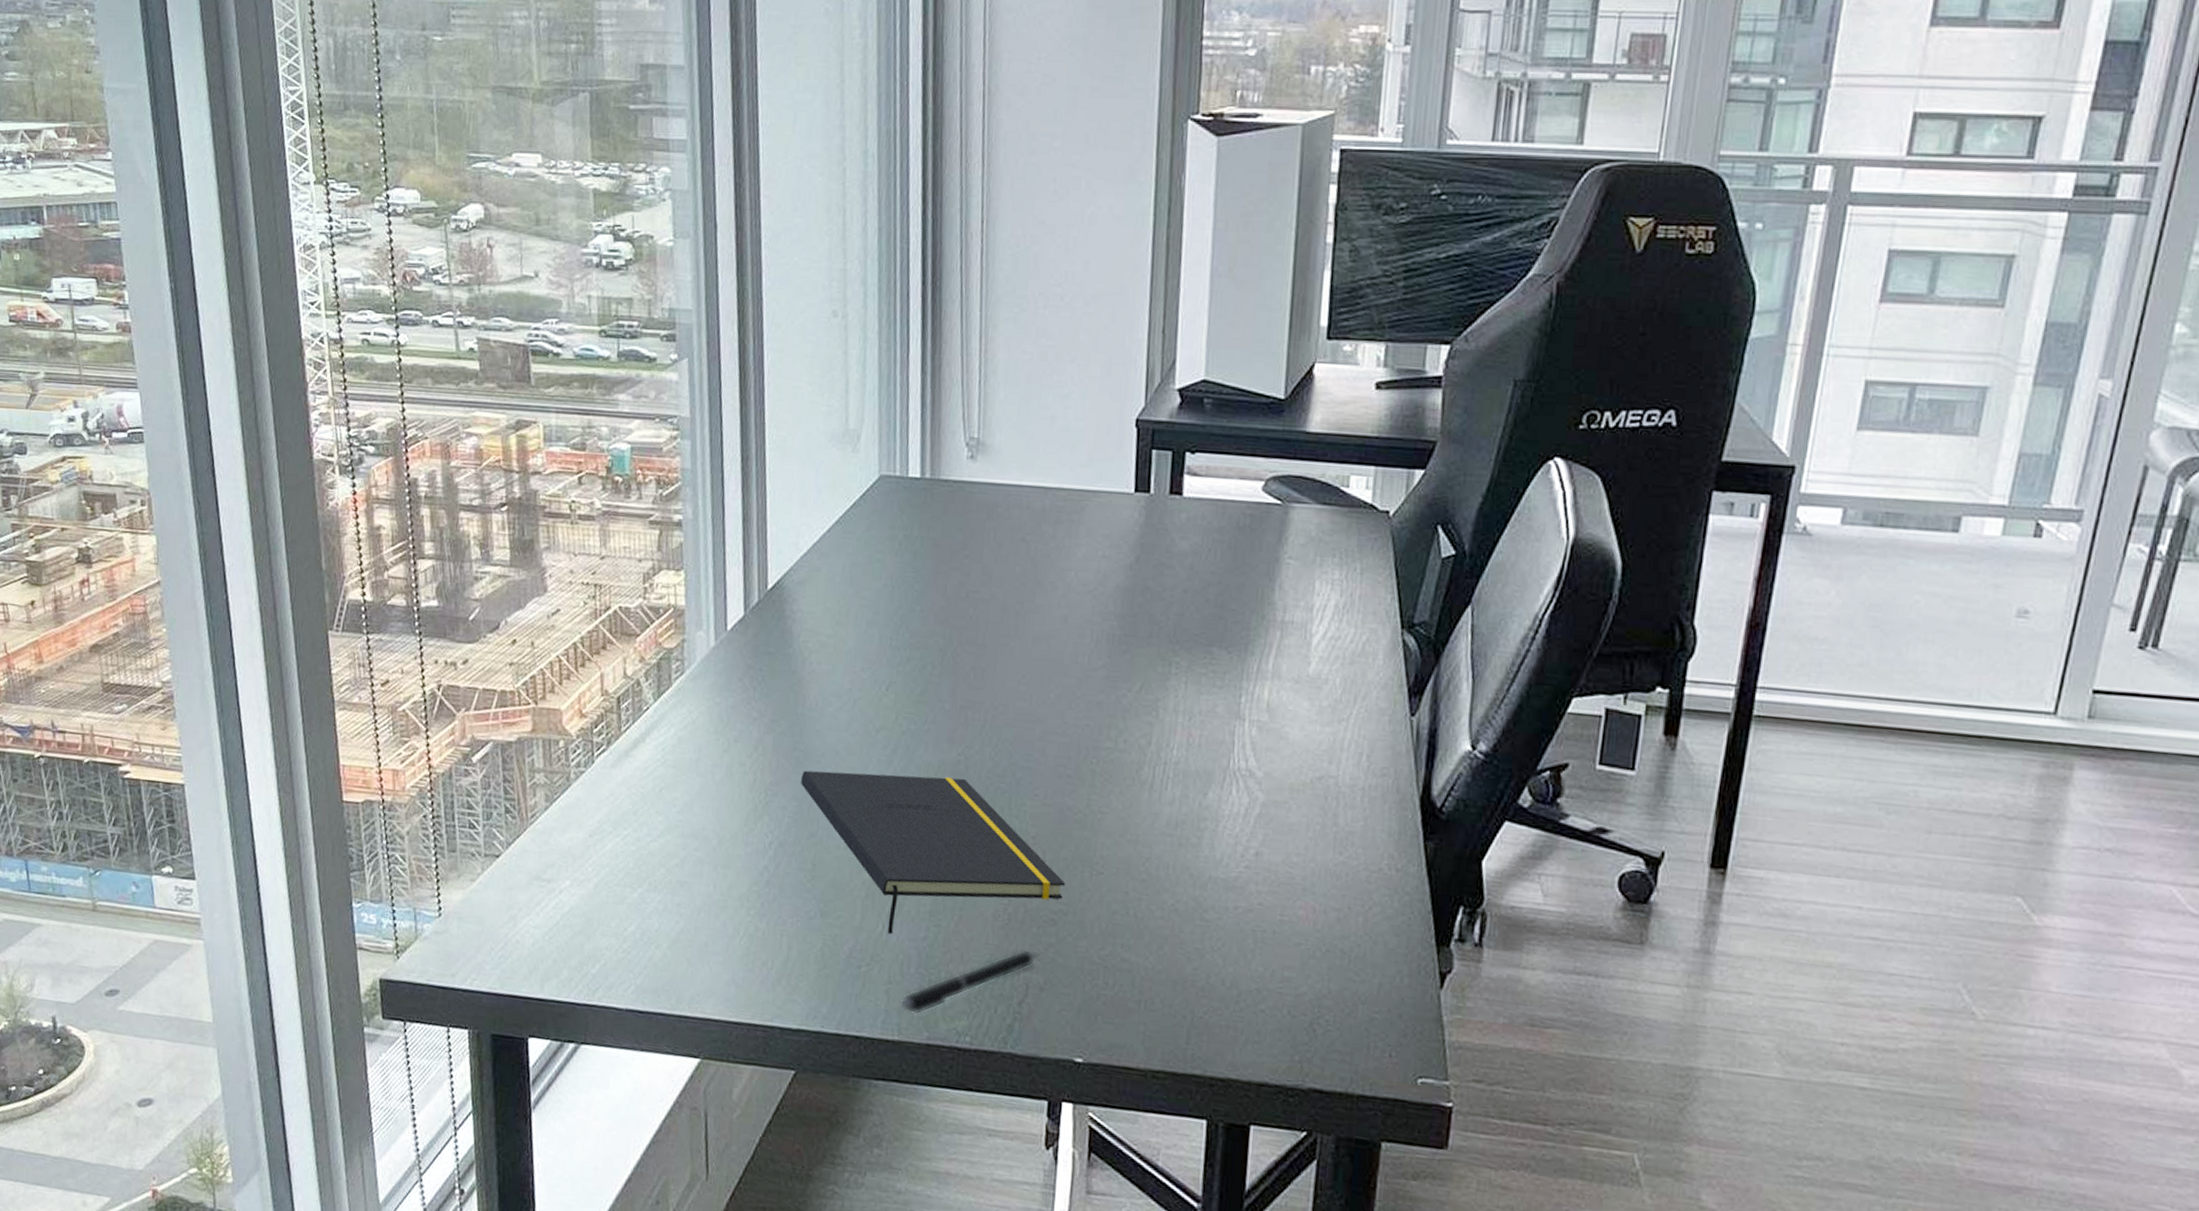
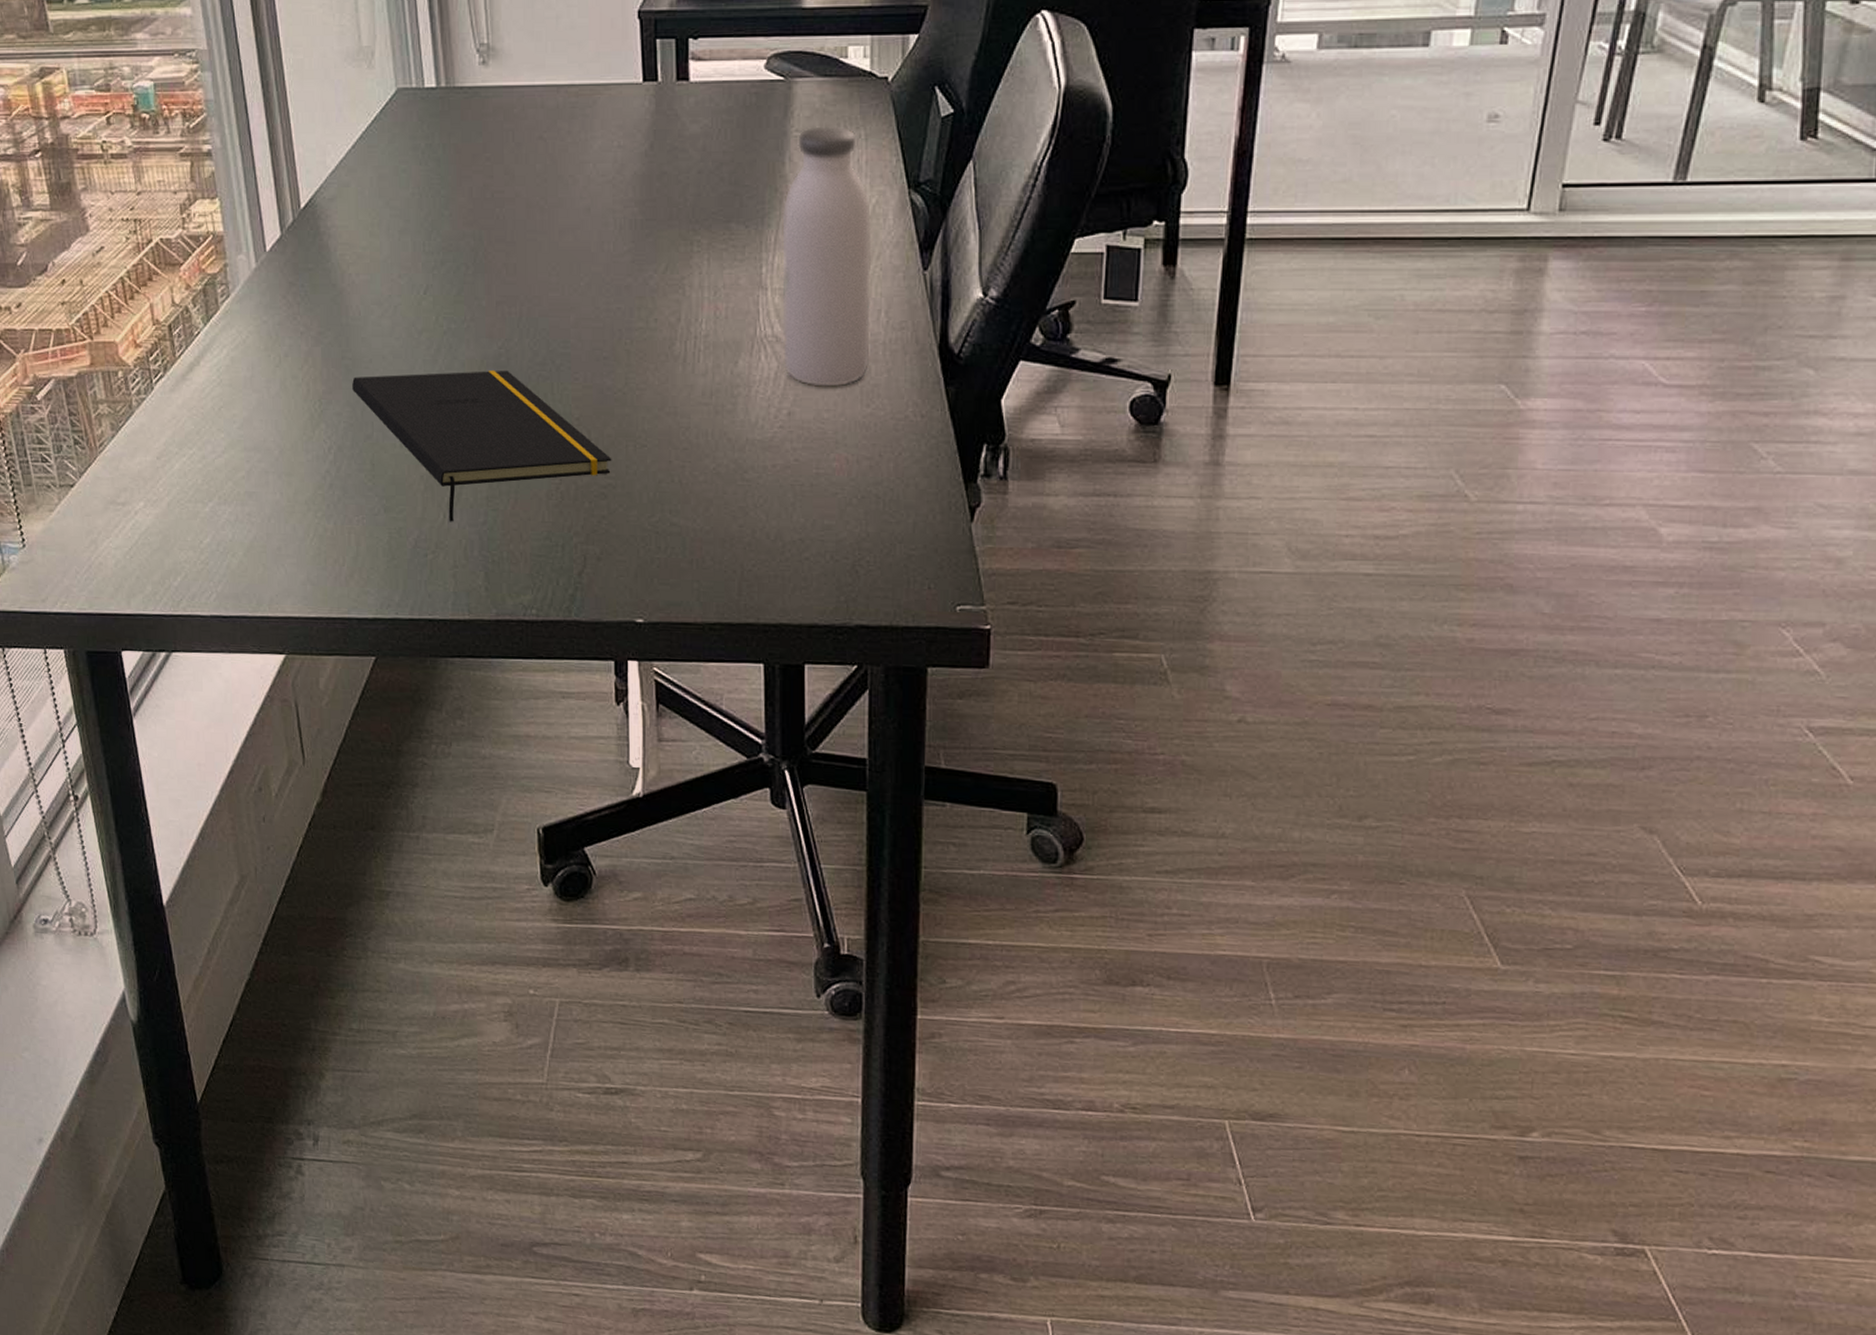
pen: present [900,948,1040,1015] -> none [468,523,594,594]
water bottle: none [1254,553,1362,832] -> present [782,124,872,388]

